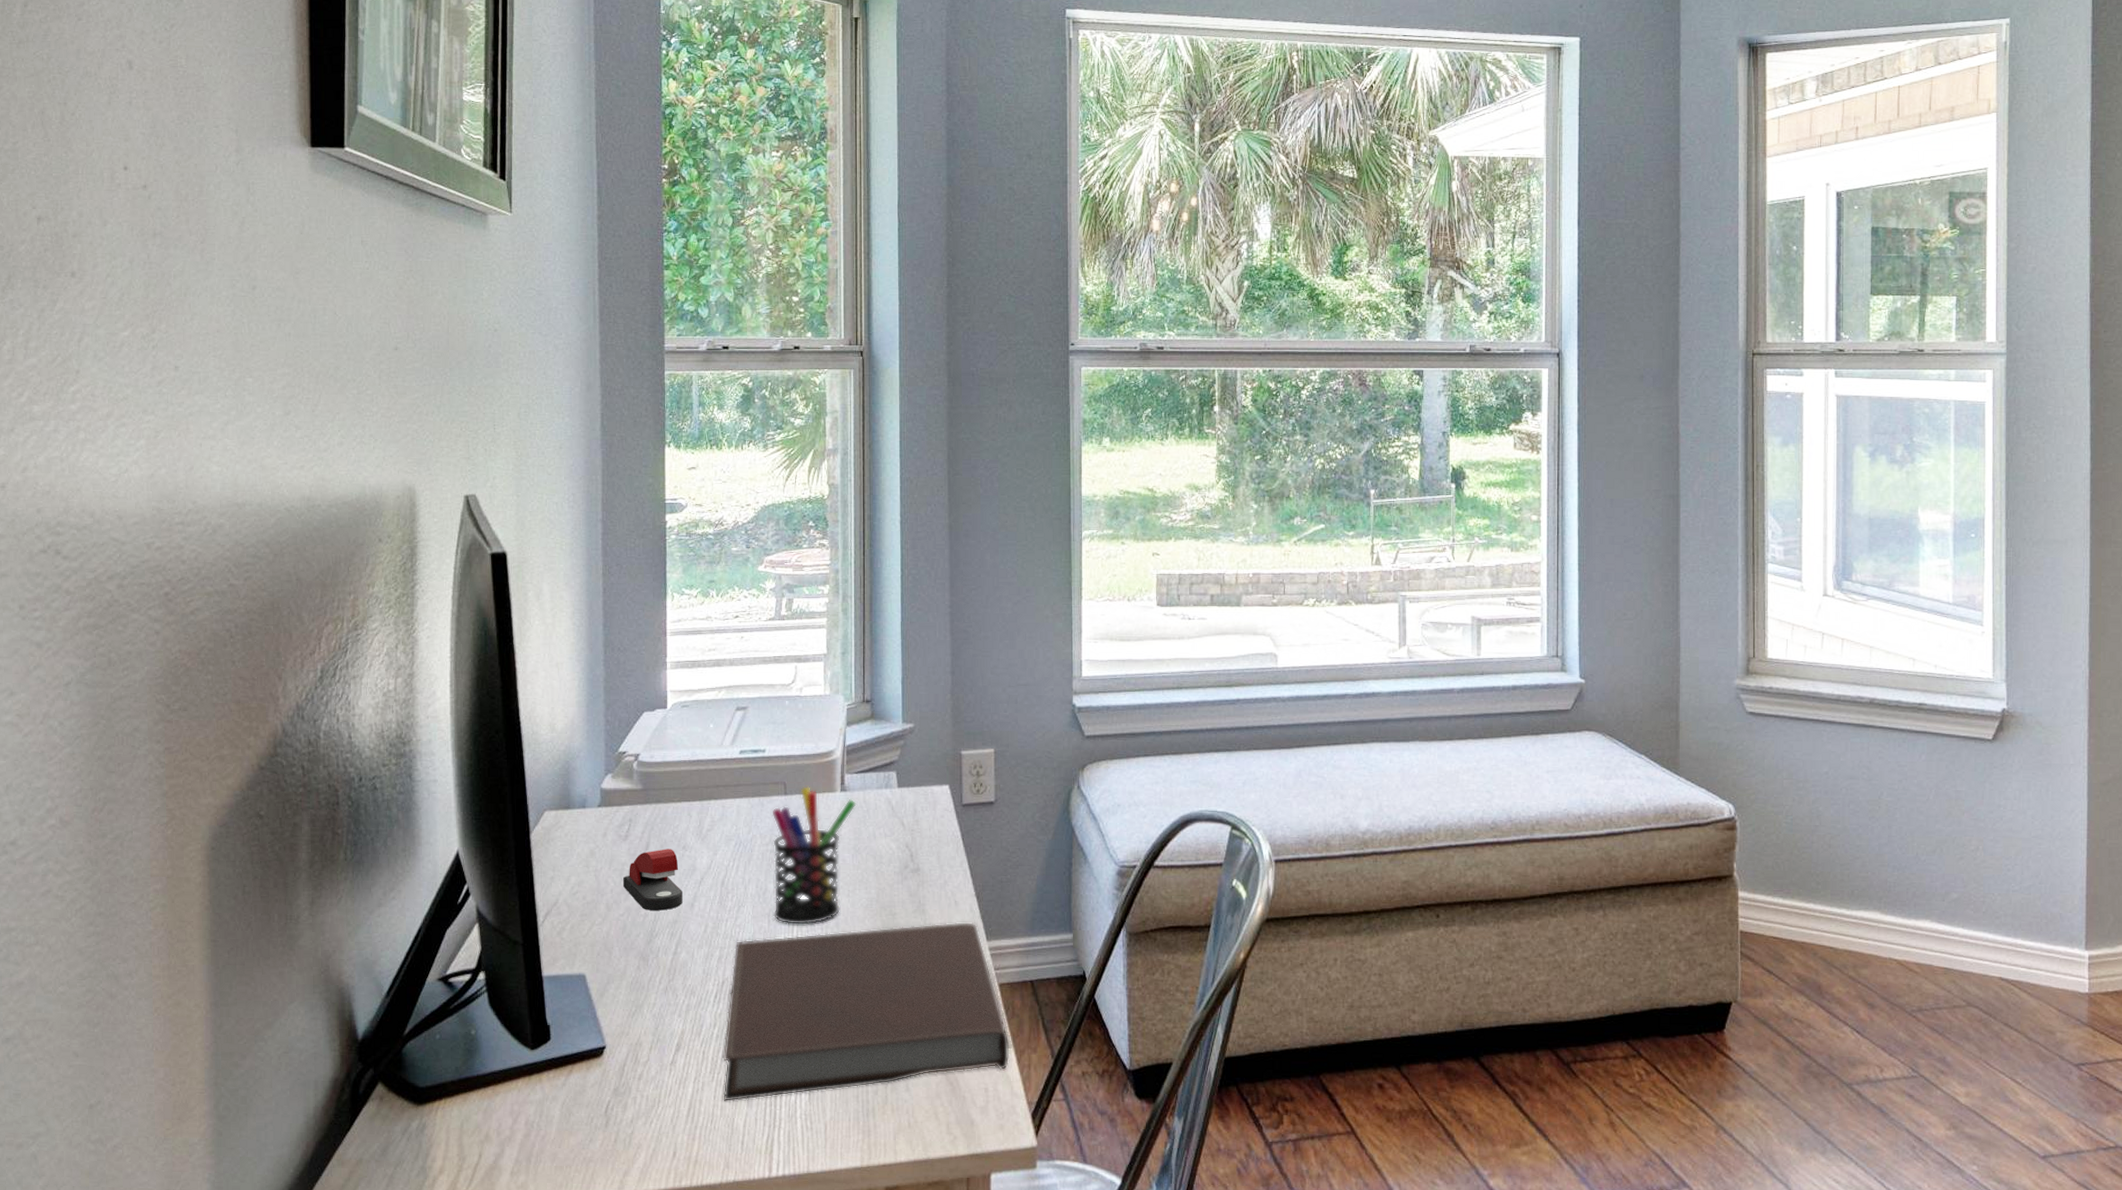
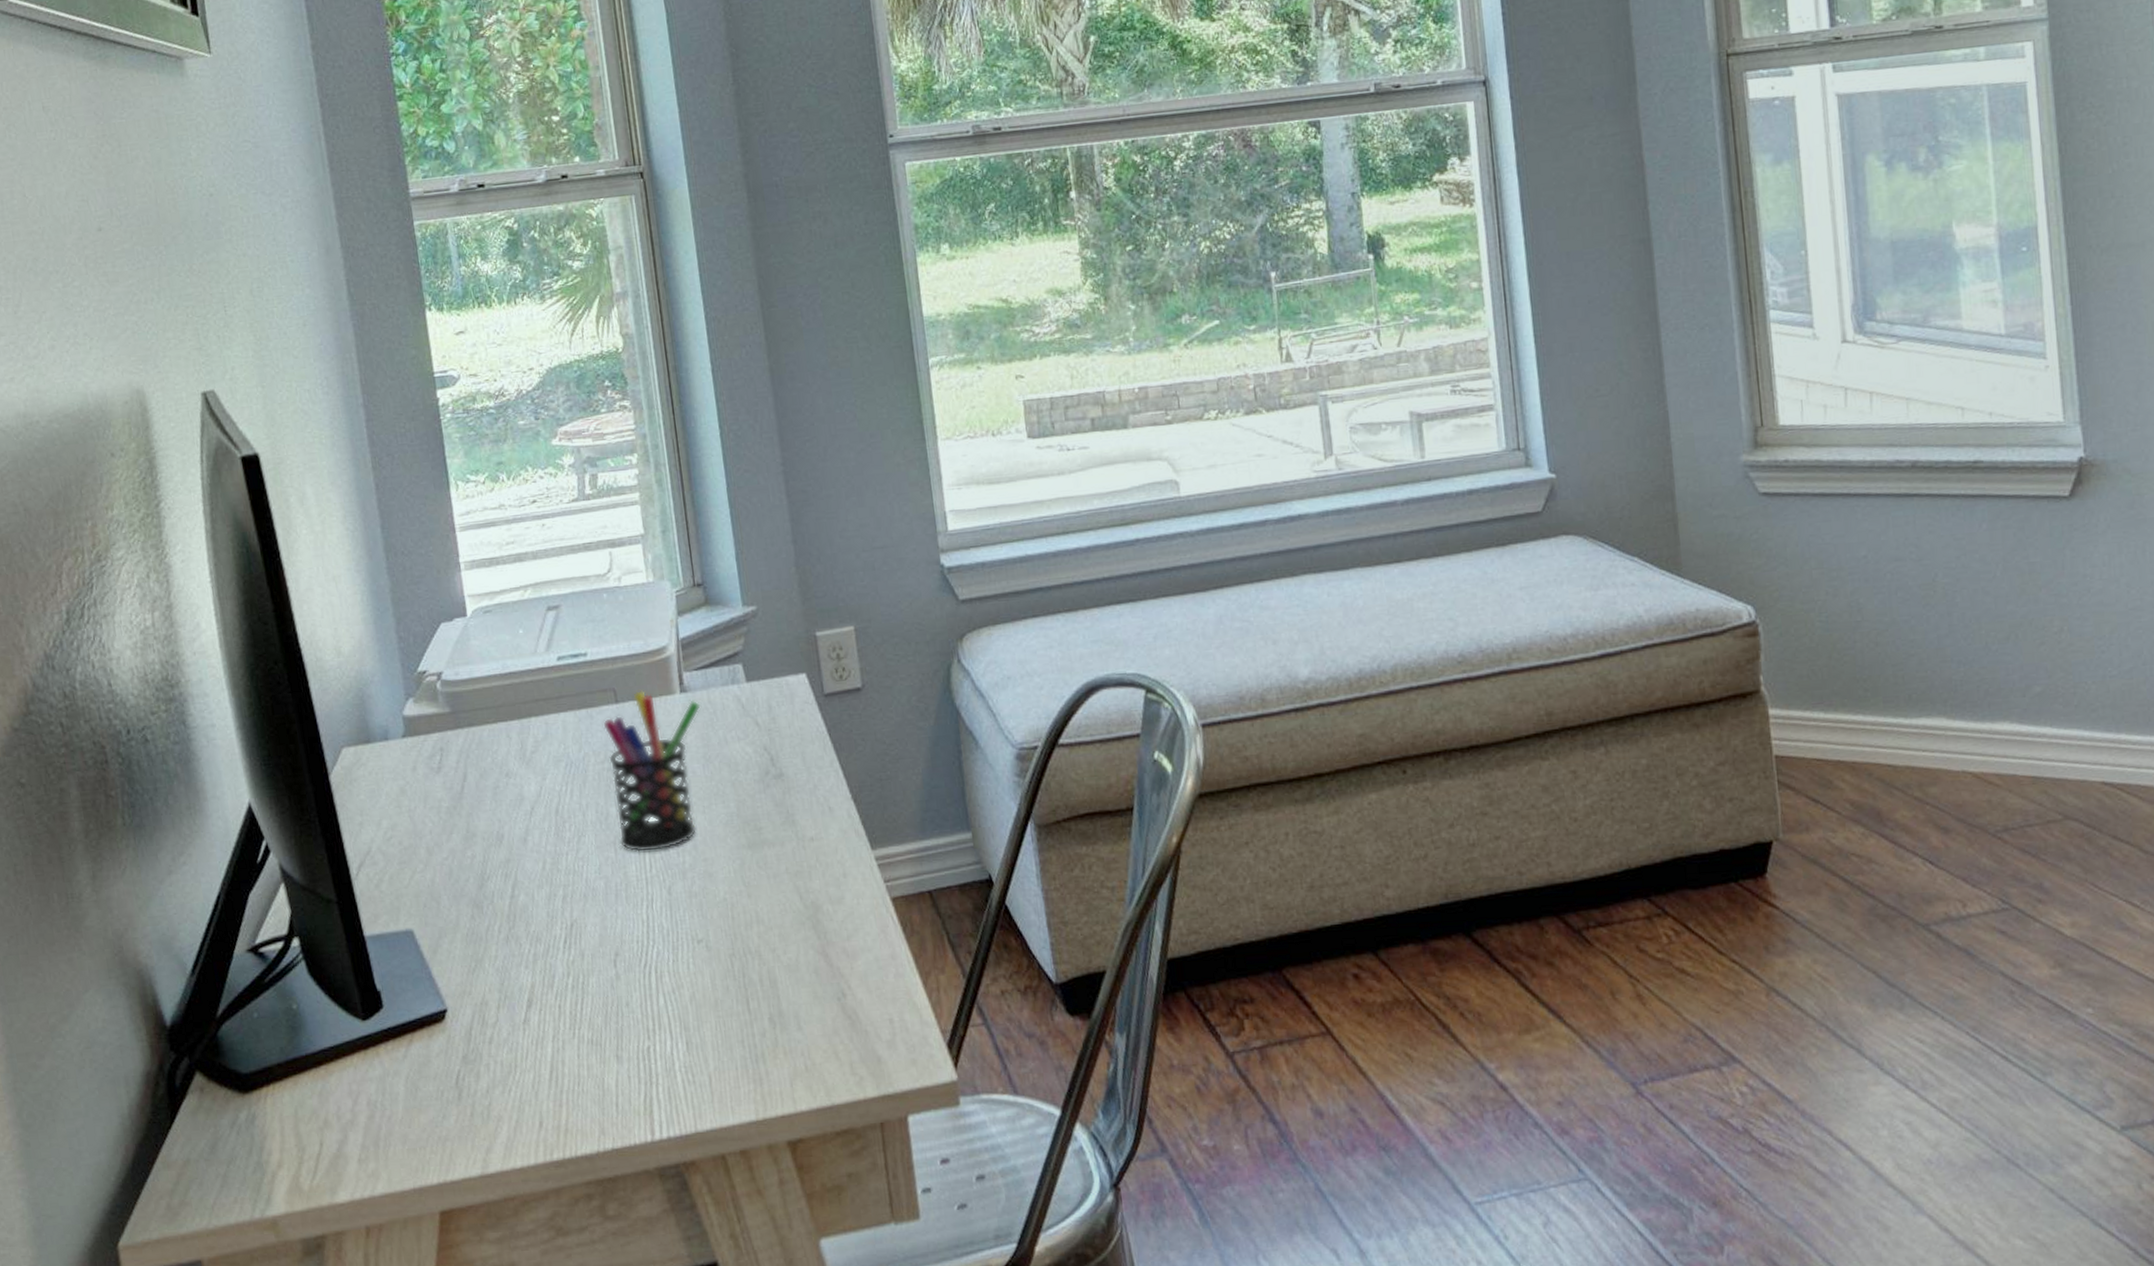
stapler: present [622,849,683,911] -> none [441,777,514,851]
notebook: present [722,921,1010,1102] -> none [579,829,915,1061]

